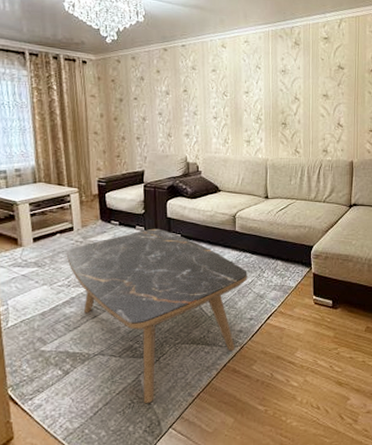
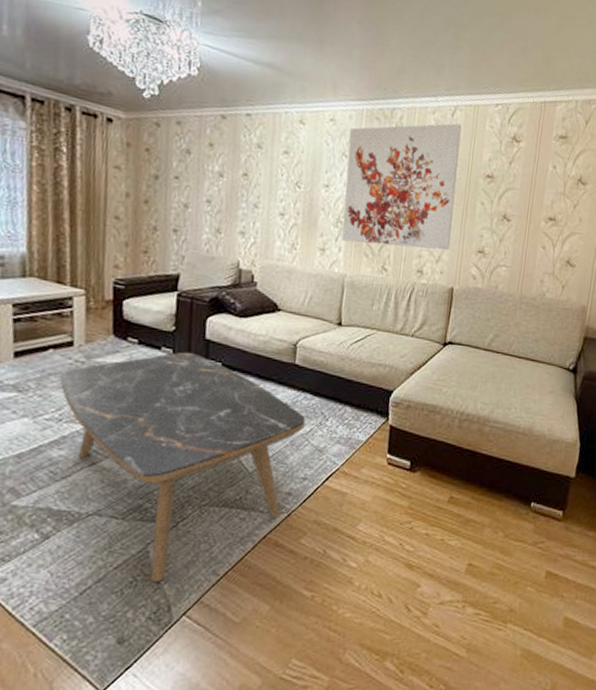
wall art: none [260,32,348,134] -> present [342,123,462,251]

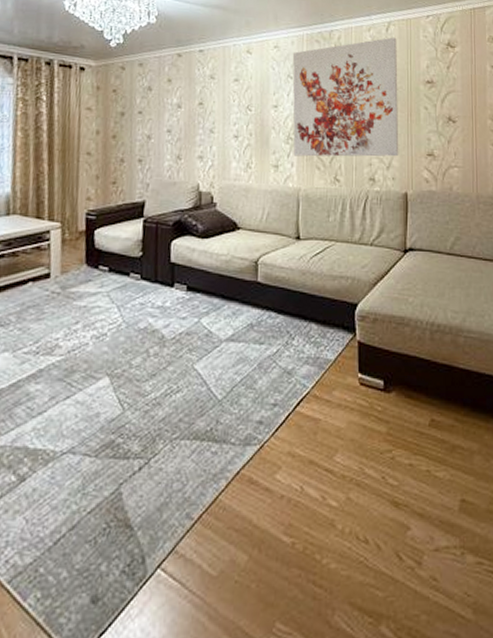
coffee table: present [60,352,306,582] -> none [37,276,272,528]

